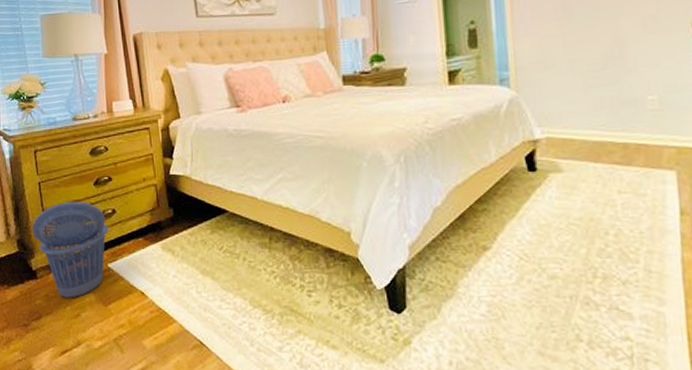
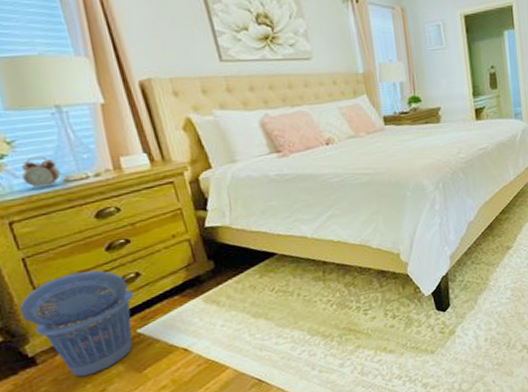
alarm clock: none [47,97,71,124] -> present [21,157,61,189]

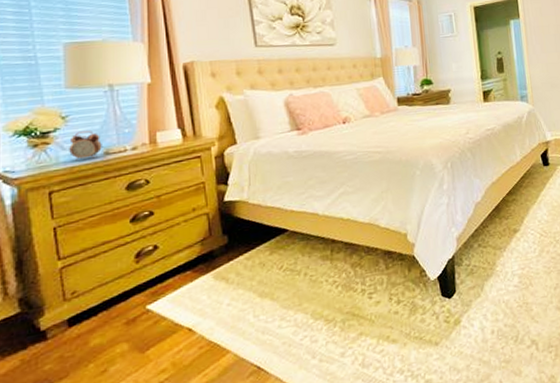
laundry basket: present [19,270,134,377] -> none [42,242,149,355]

